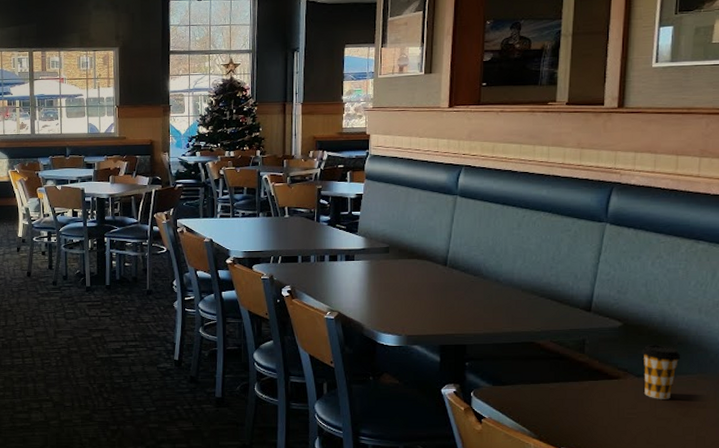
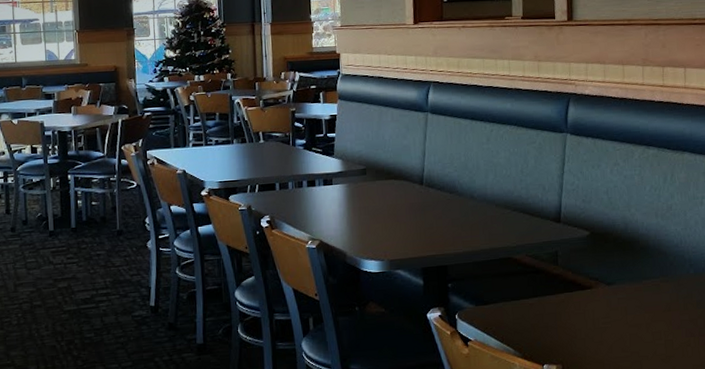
coffee cup: present [641,345,681,399] -> none [609,251,644,306]

